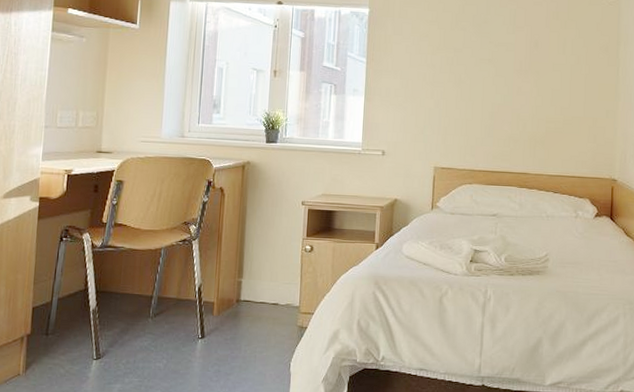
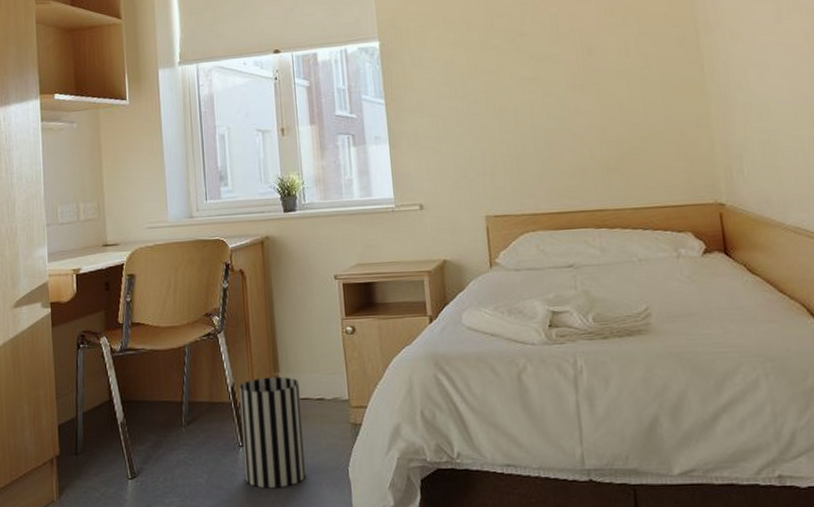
wastebasket: none [200,281,259,376] -> present [239,376,306,489]

